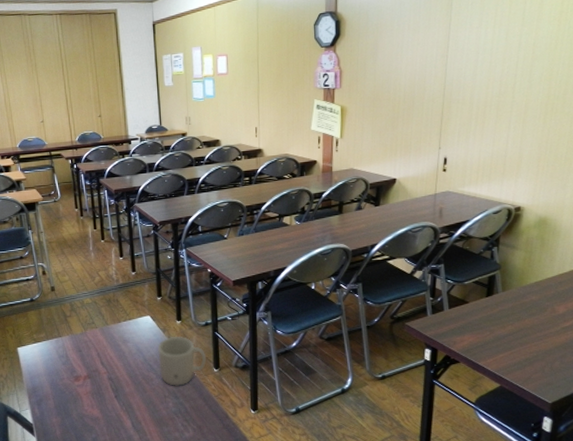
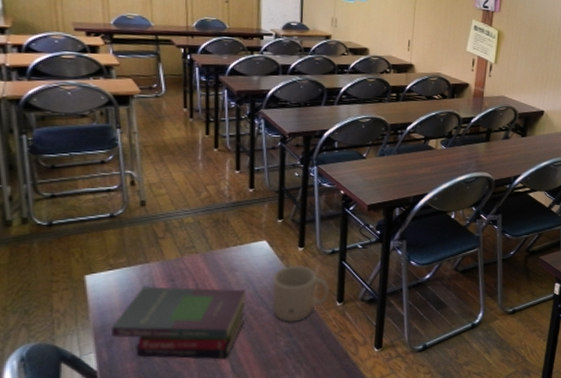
books: none [40,356,138,417] -> present [112,286,245,360]

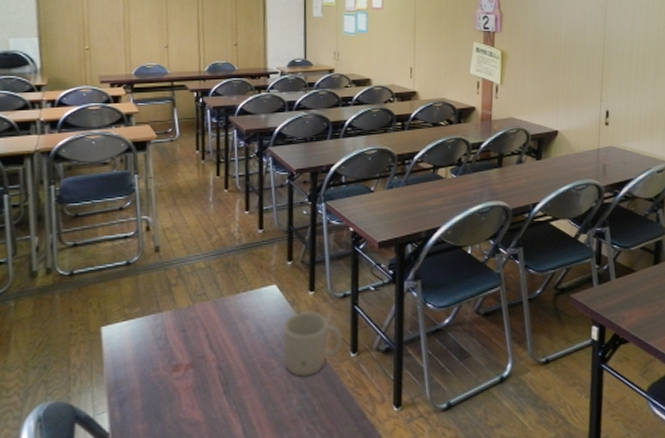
books: present [112,286,245,360] -> none [124,337,256,421]

